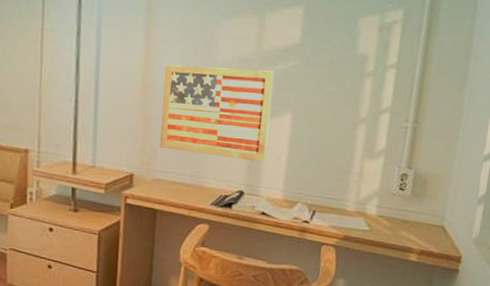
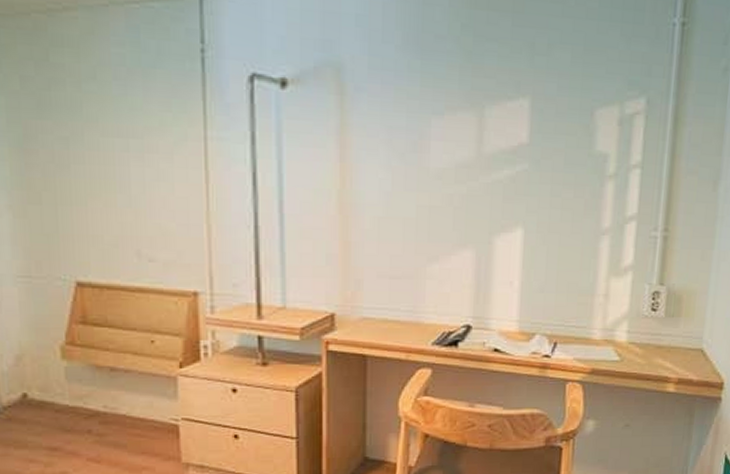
wall art: present [160,64,274,162] -> none [365,175,499,288]

